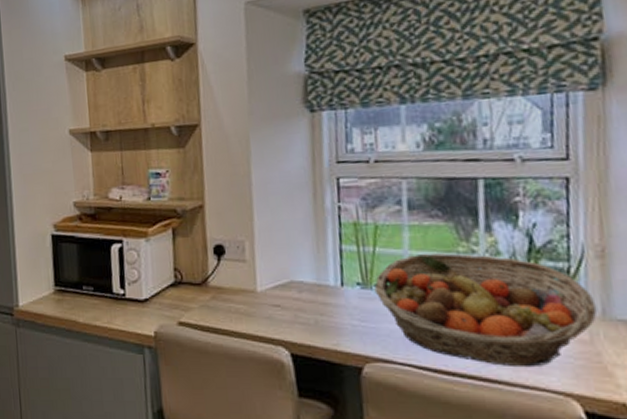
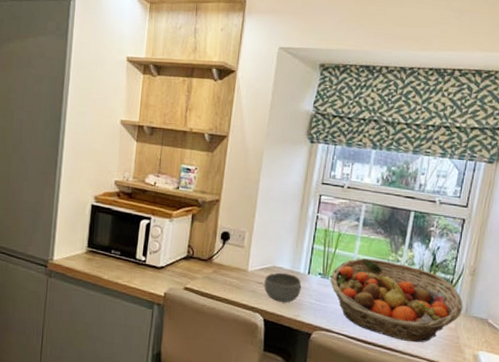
bowl: none [281,288,336,328] -> present [264,272,302,303]

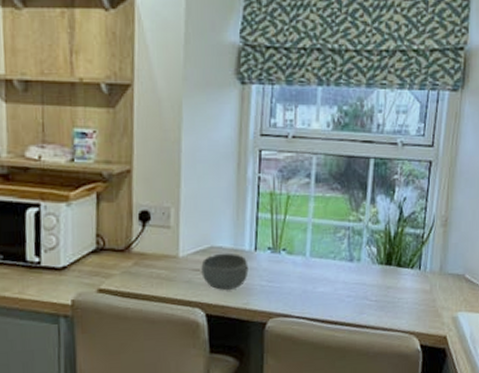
fruit basket: present [330,258,463,343] -> none [282,221,437,315]

